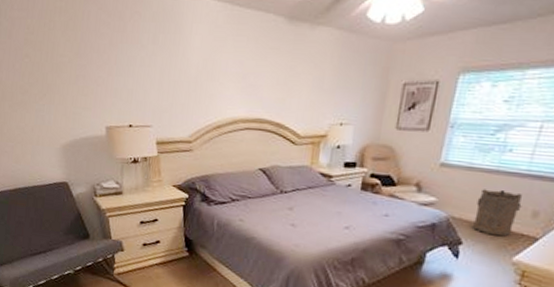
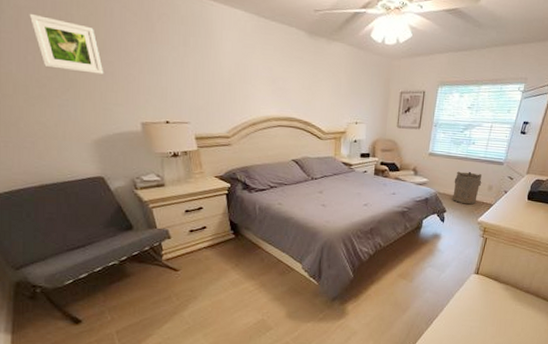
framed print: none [20,23,77,78] -> present [29,13,104,75]

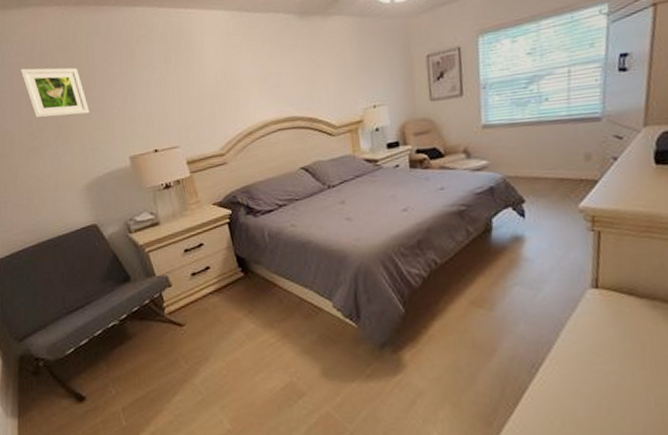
laundry hamper: present [453,171,482,205] -> none [527,140,573,187]

